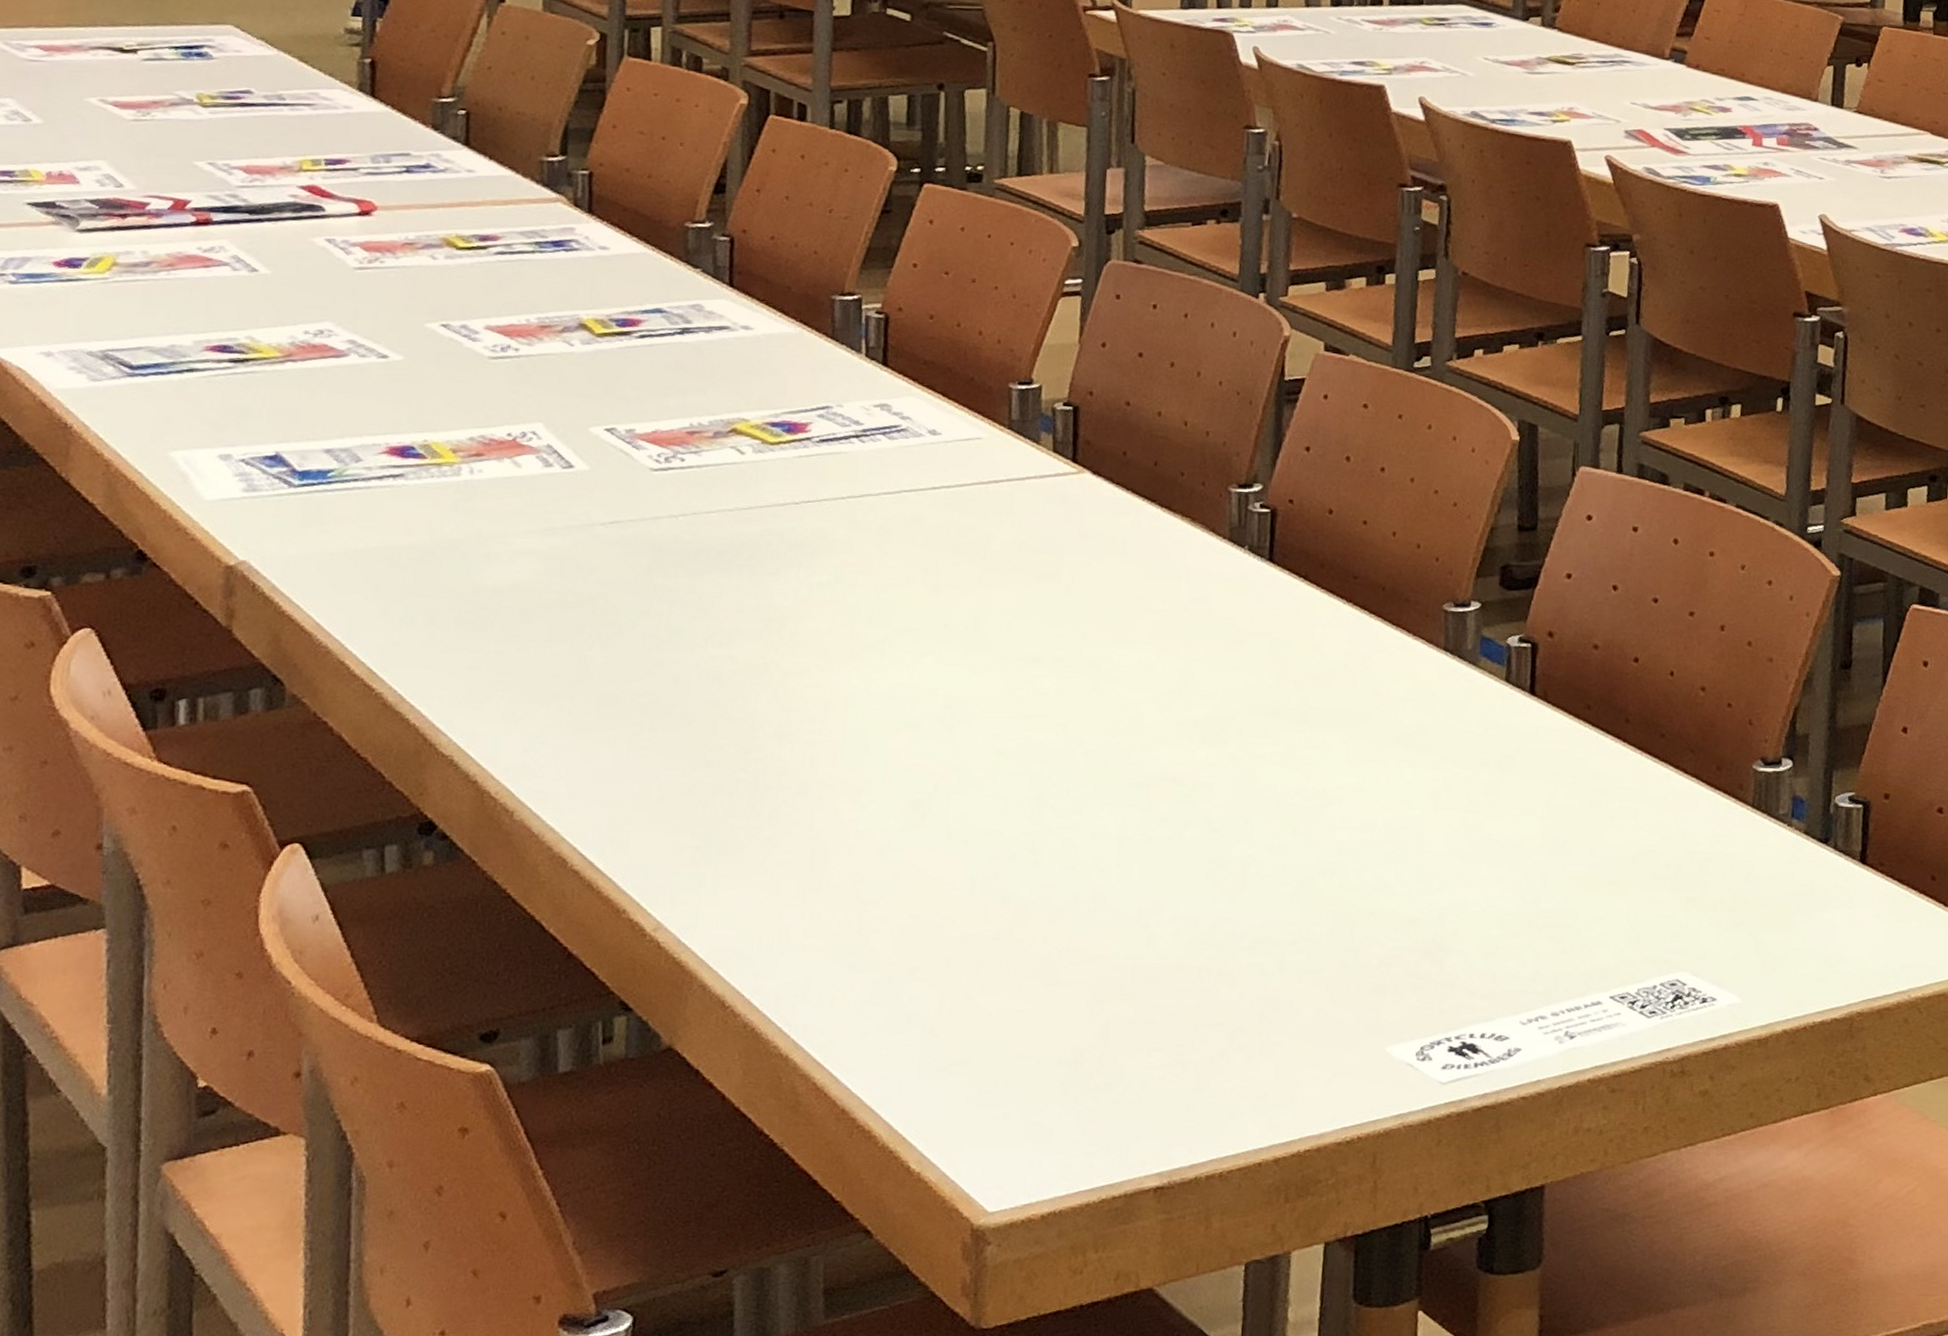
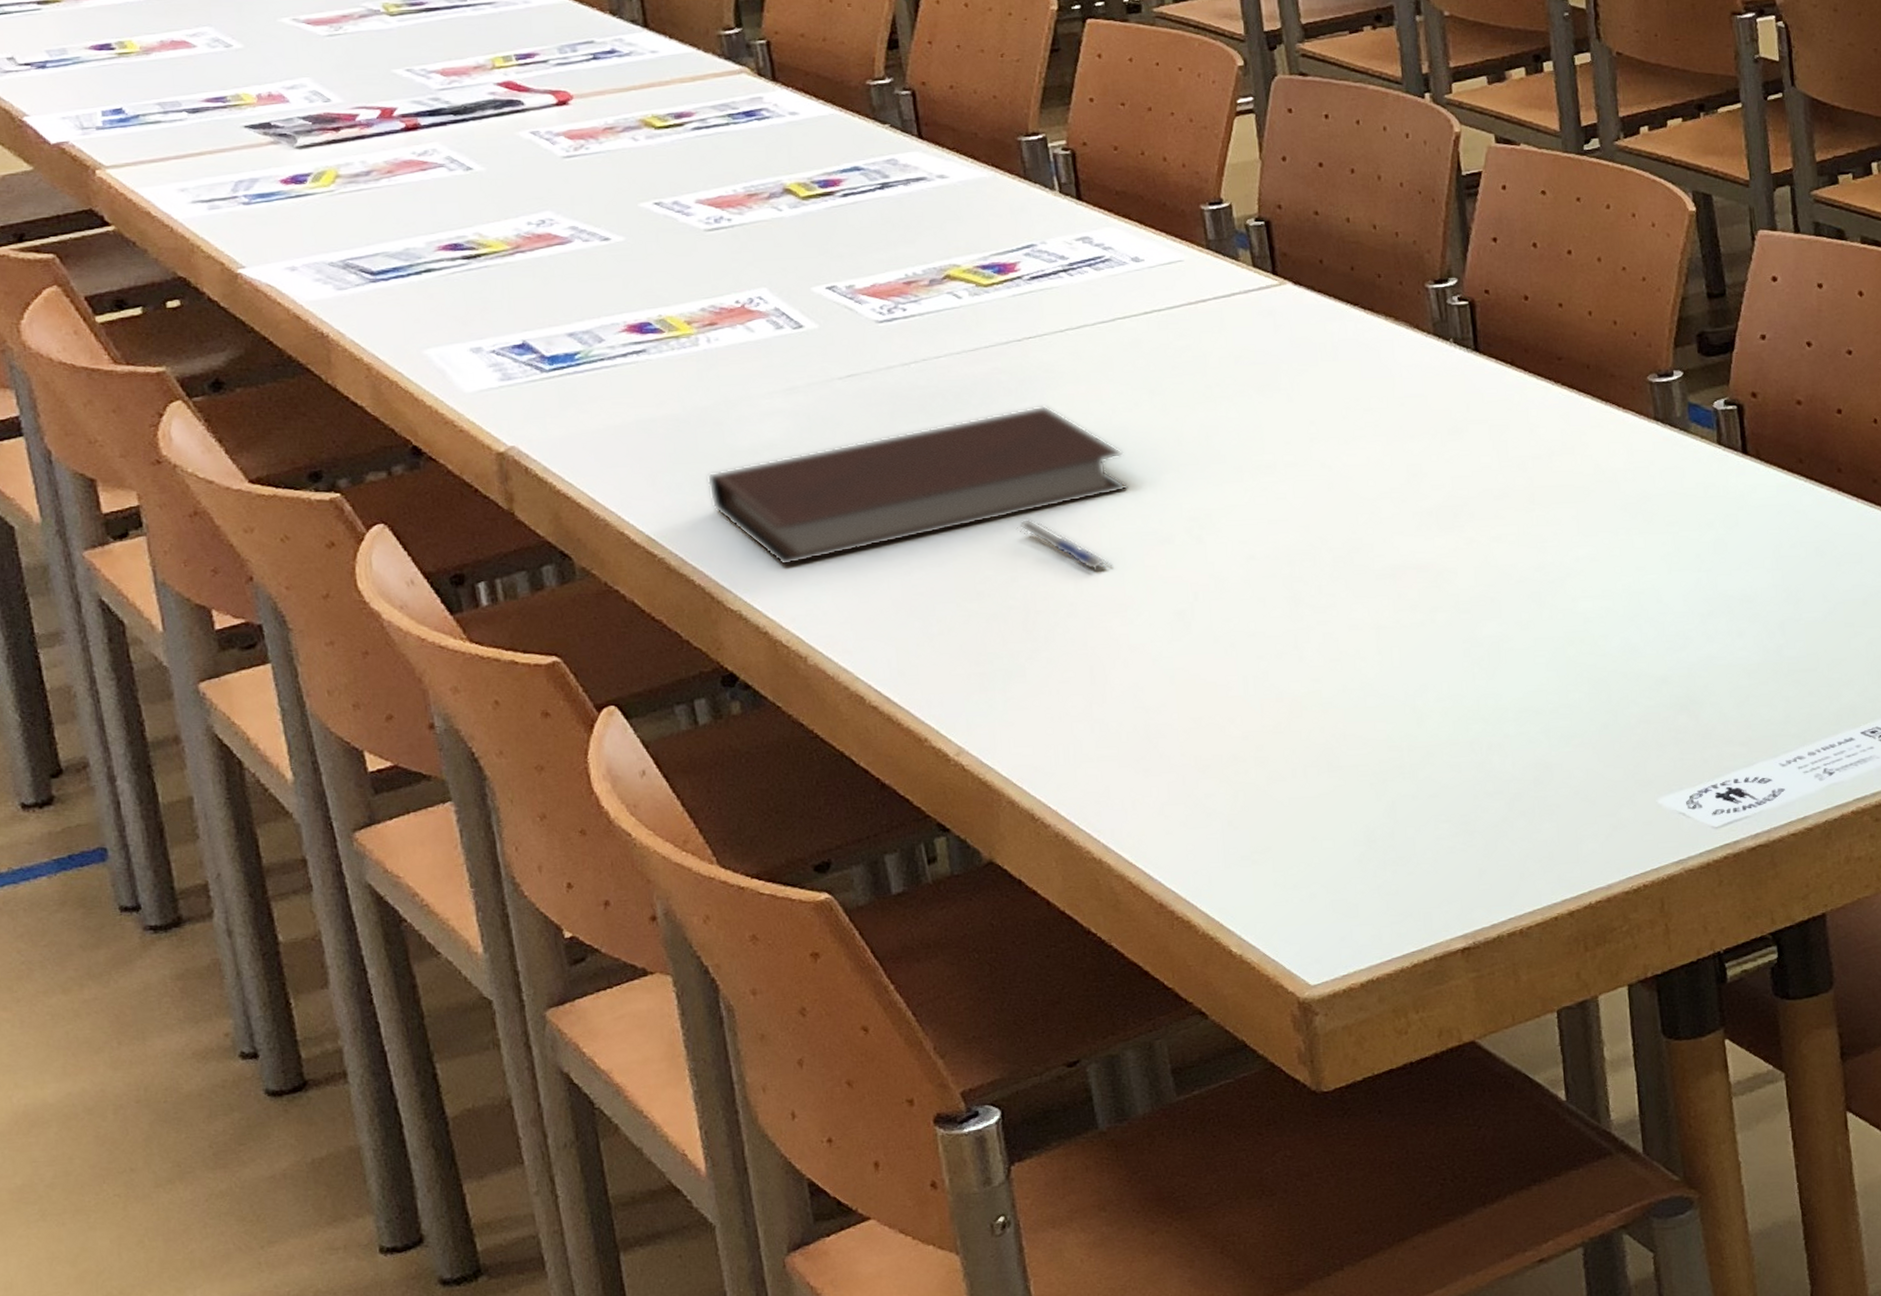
notebook: none [442,573,885,714] -> present [706,406,1128,566]
pen: none [759,688,854,750] -> present [1016,518,1113,571]

